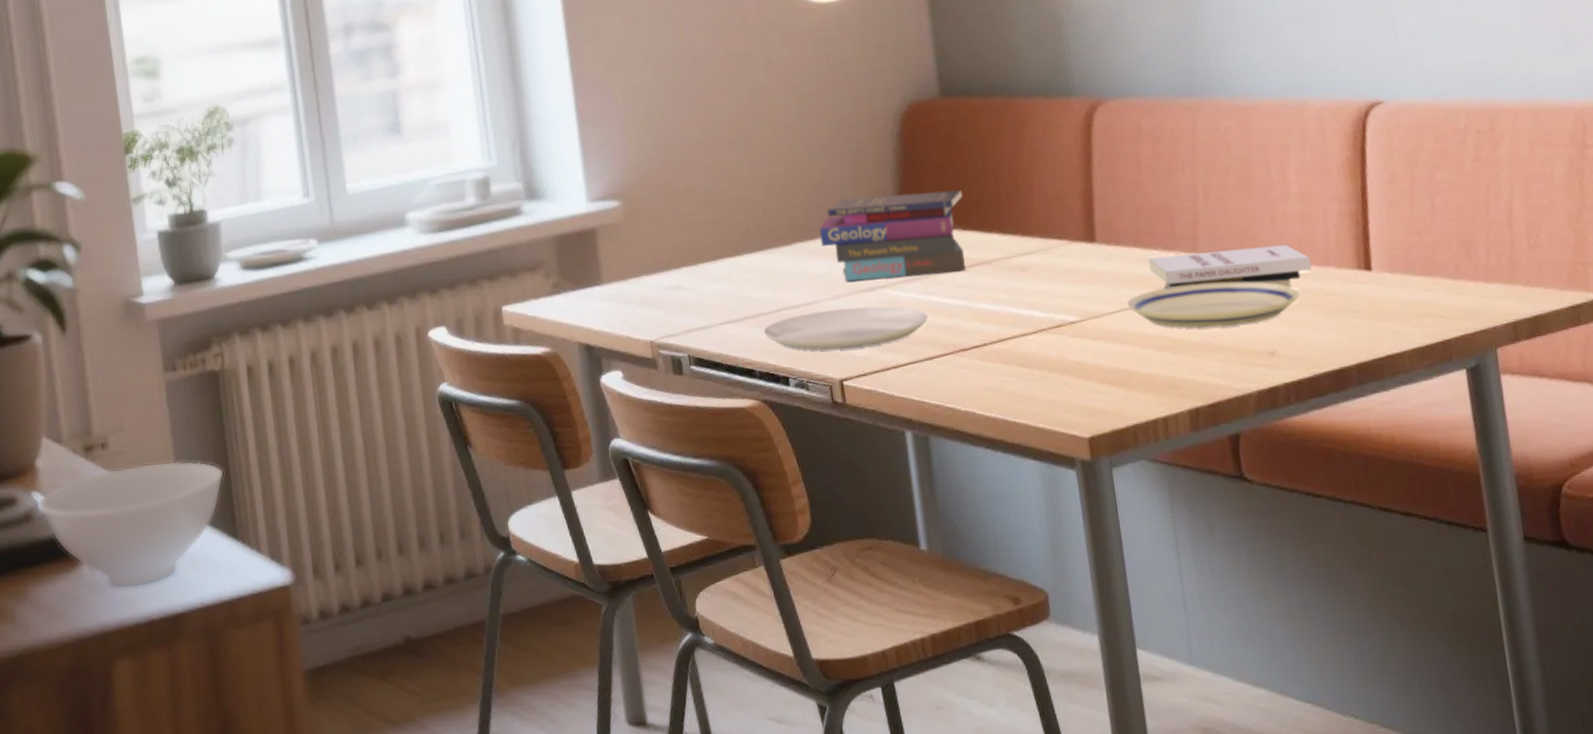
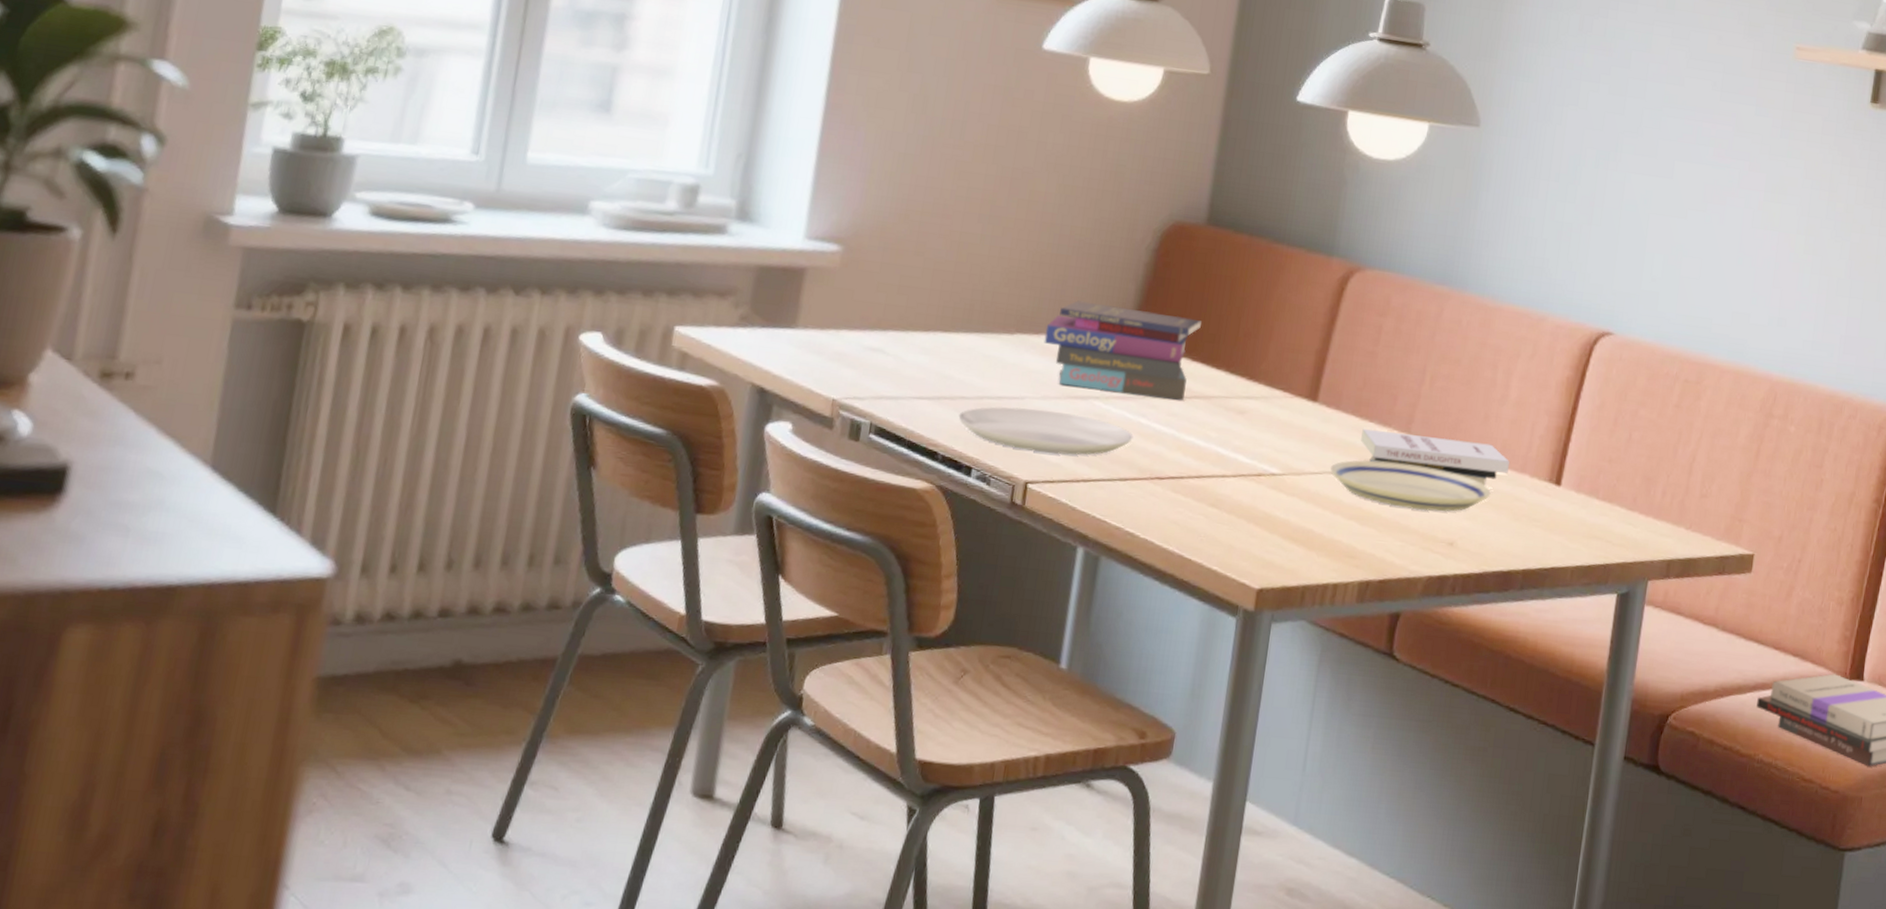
bowl: present [38,460,224,589] -> none [17,404,280,547]

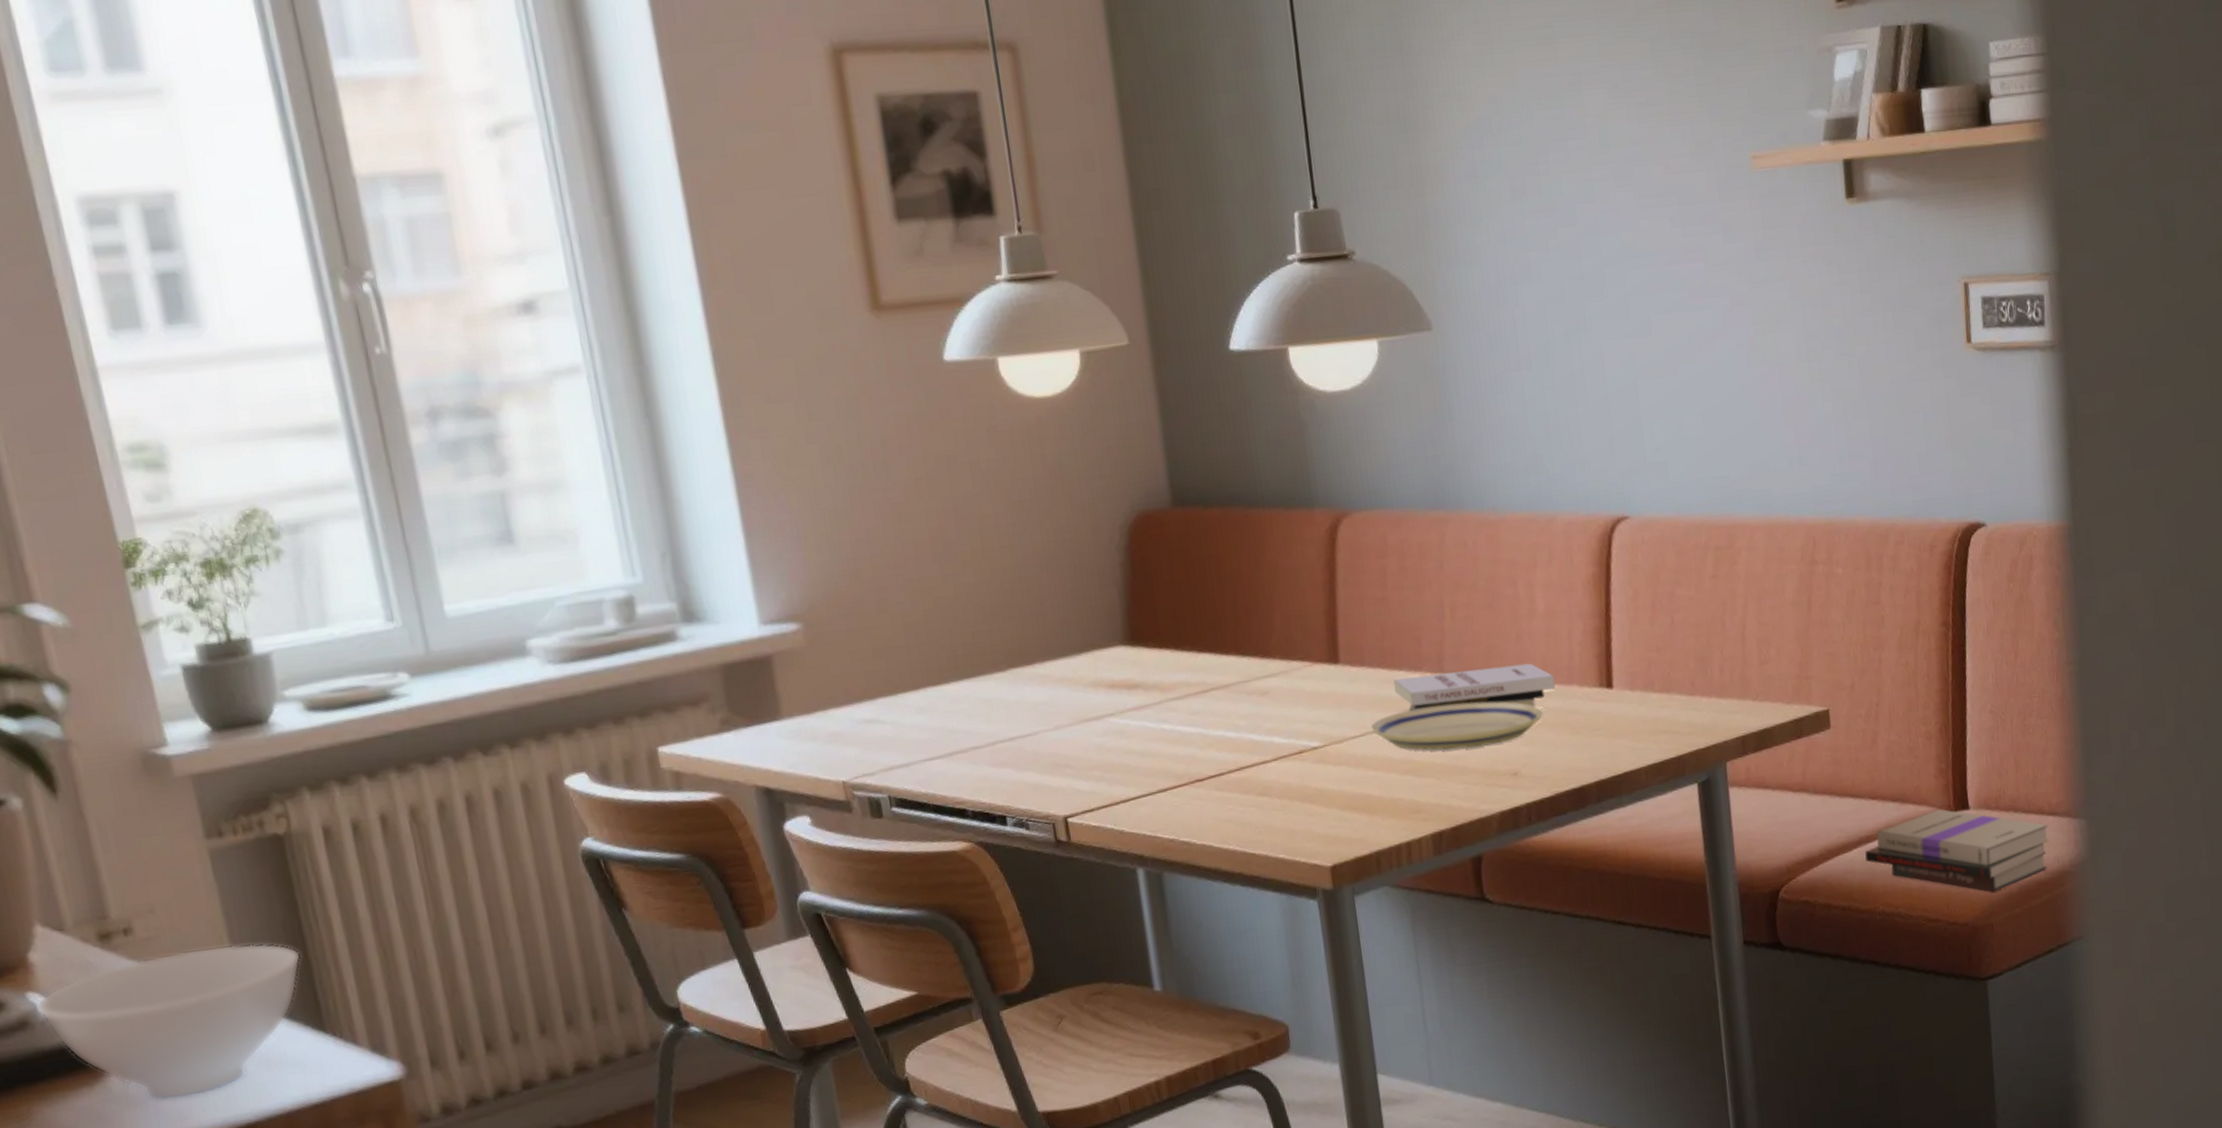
bowl: none [17,404,280,547] -> present [37,943,301,1100]
plate: present [958,407,1133,455] -> none [975,736,1161,787]
books: present [1044,300,1202,399] -> none [1037,609,1201,711]

